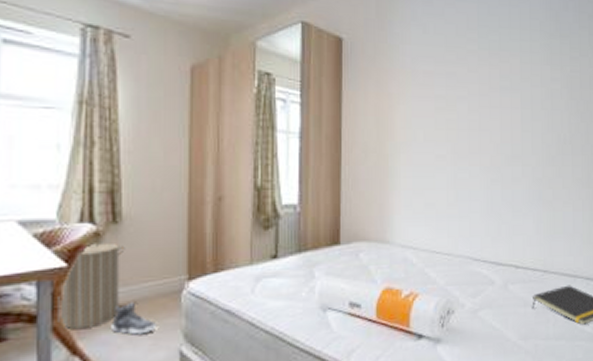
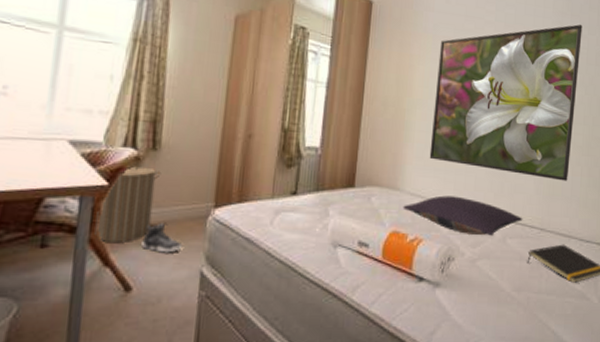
pillow: none [394,244,524,284] -> present [403,195,523,235]
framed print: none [418,45,573,217] -> present [429,24,583,181]

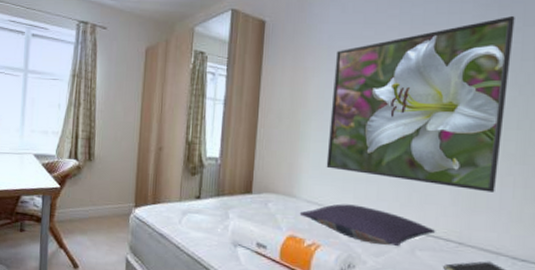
laundry hamper: present [94,161,162,242] -> none [53,170,96,231]
sneaker: present [141,222,183,253] -> none [84,217,113,242]

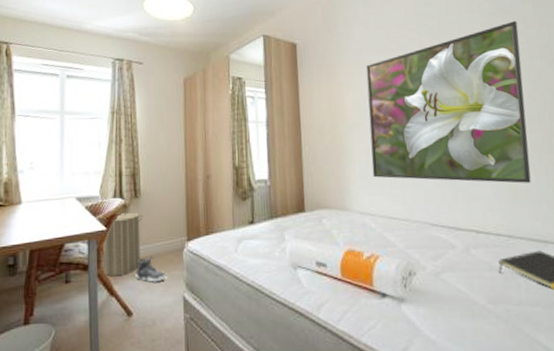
laundry hamper: none [53,170,96,231] -> present [101,208,144,276]
sneaker: none [84,217,113,242] -> present [136,257,167,283]
pillow: present [299,204,436,246] -> none [354,210,486,248]

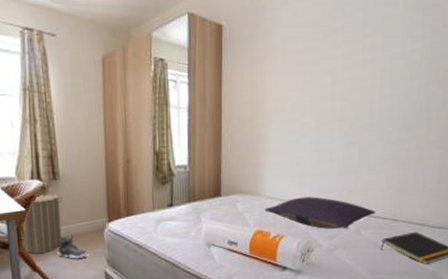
pillow: none [354,210,486,248] -> present [264,197,376,229]
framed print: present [366,20,531,183] -> none [285,17,436,175]

